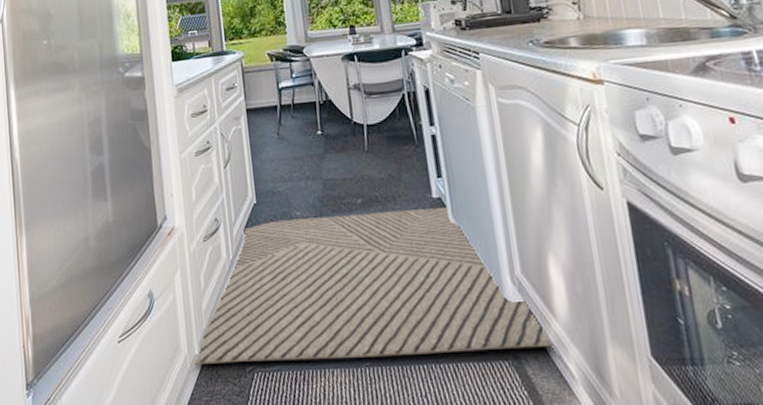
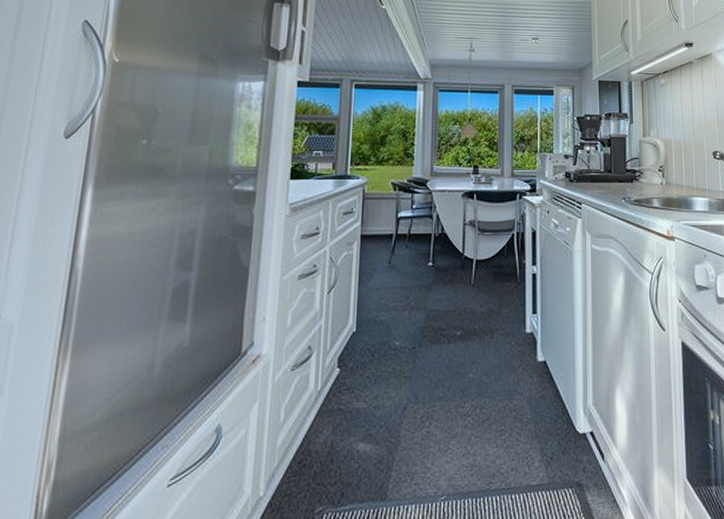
rug: present [195,208,553,364] -> none [257,342,611,508]

